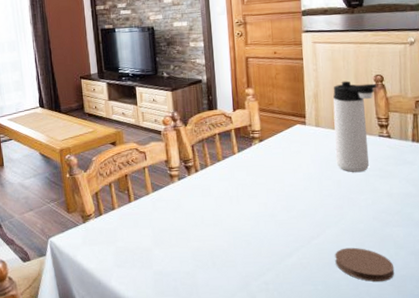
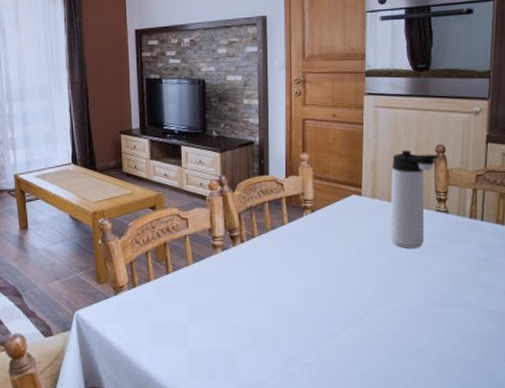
coaster: present [335,247,395,282] -> none [382,328,442,366]

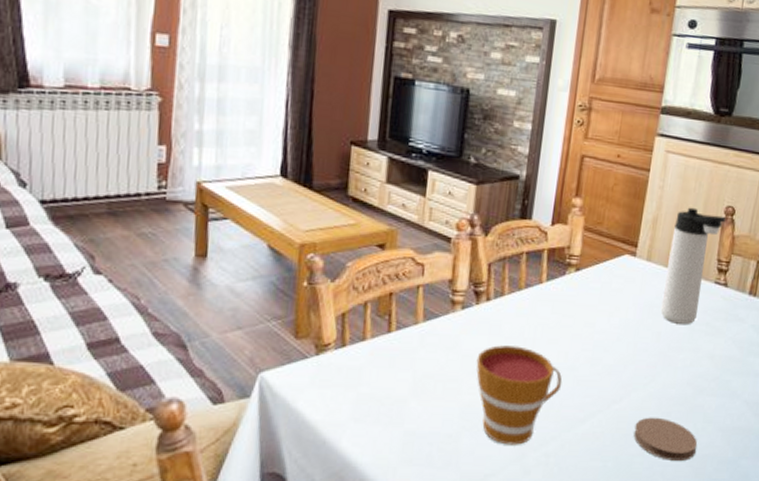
cup: none [239,277,313,358] -> present [476,345,563,445]
coaster: none [382,328,442,366] -> present [633,417,698,462]

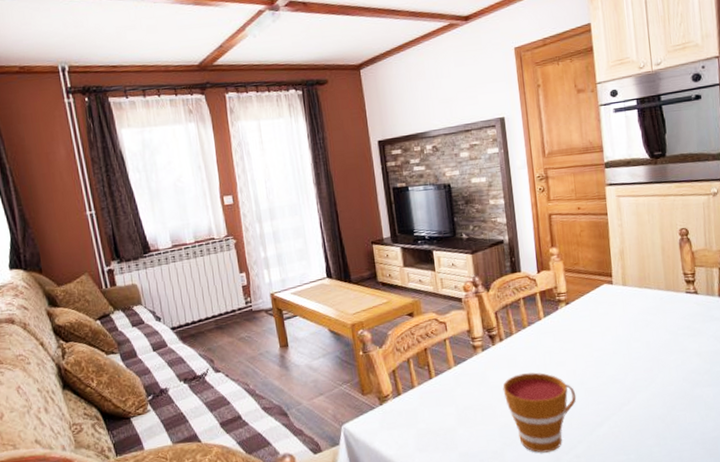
coaster: present [633,417,698,462] -> none [646,411,706,446]
thermos bottle: present [660,207,727,324] -> none [638,235,683,332]

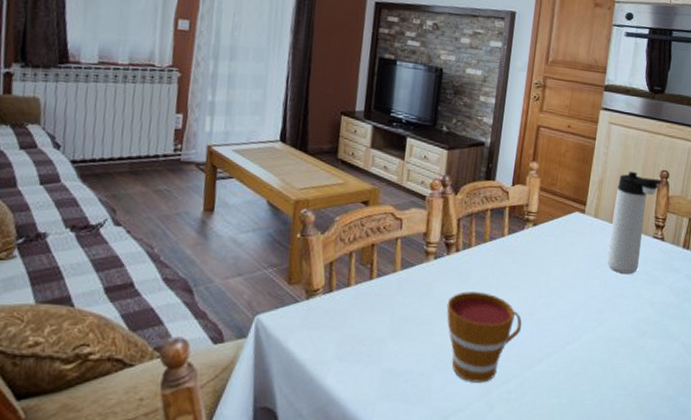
thermos bottle: none [638,235,683,332] -> present [607,171,662,274]

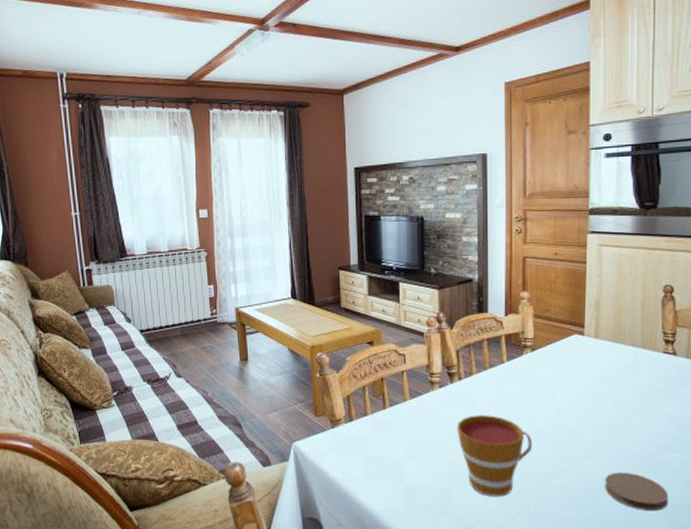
coaster: none [585,357,642,399] -> present [605,472,669,511]
thermos bottle: present [607,171,662,274] -> none [614,289,666,390]

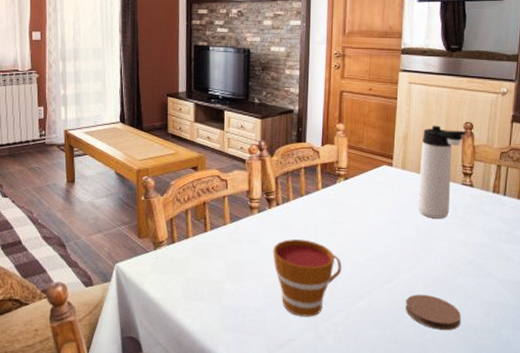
thermos bottle: none [614,289,666,390] -> present [417,125,466,218]

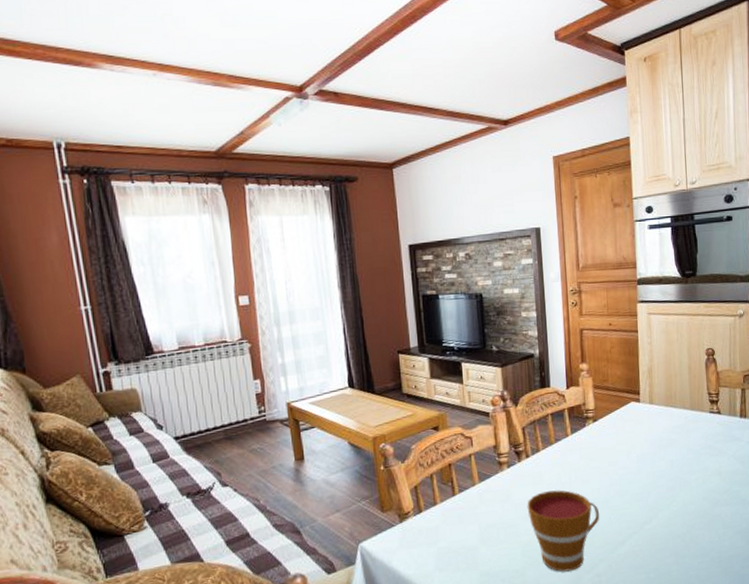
coaster: present [405,294,462,331] -> none [667,530,723,565]
thermos bottle: present [417,125,466,218] -> none [666,354,709,451]

